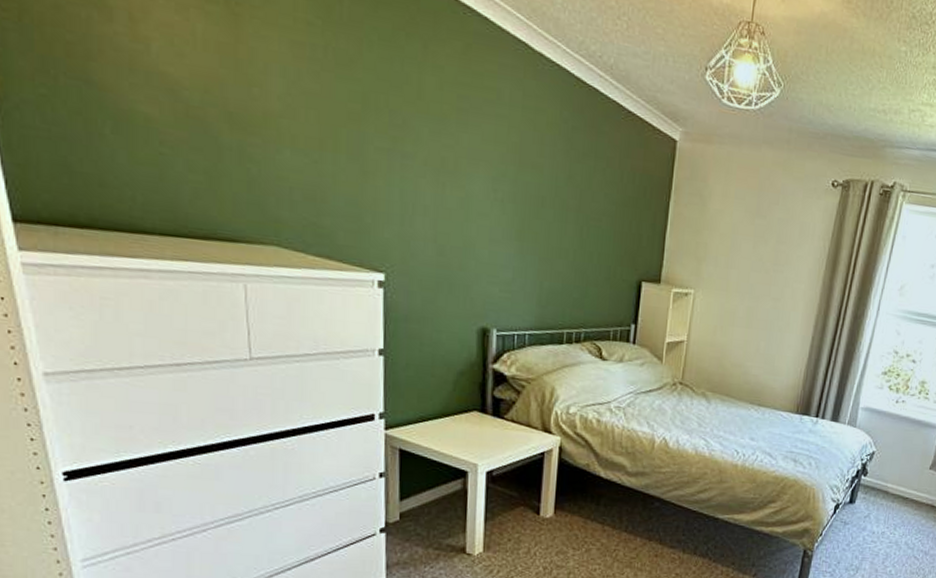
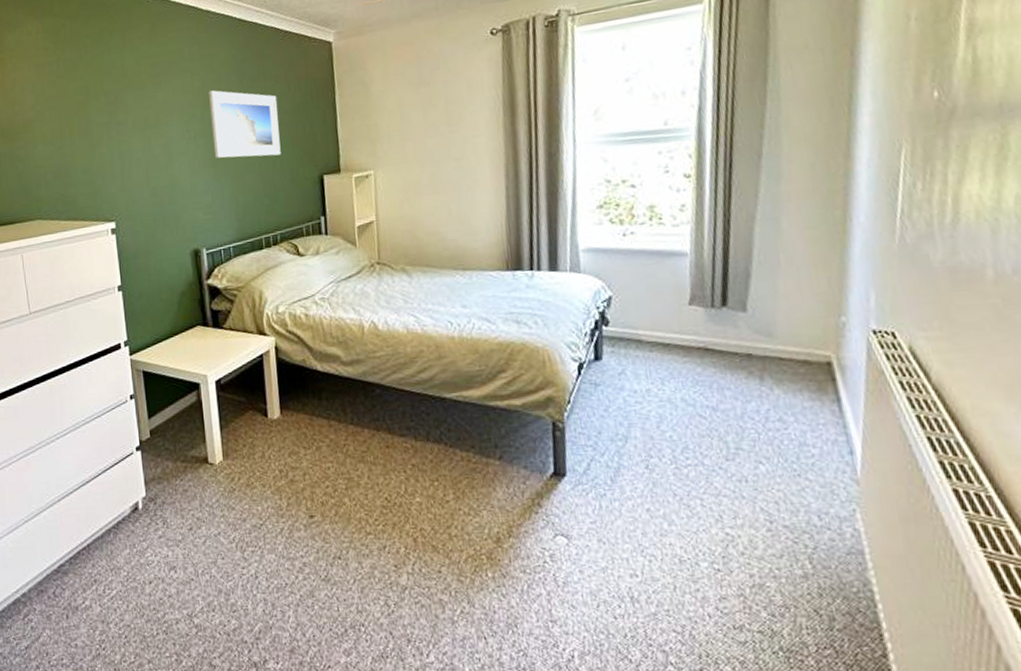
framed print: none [523,151,606,248] -> present [209,90,281,158]

